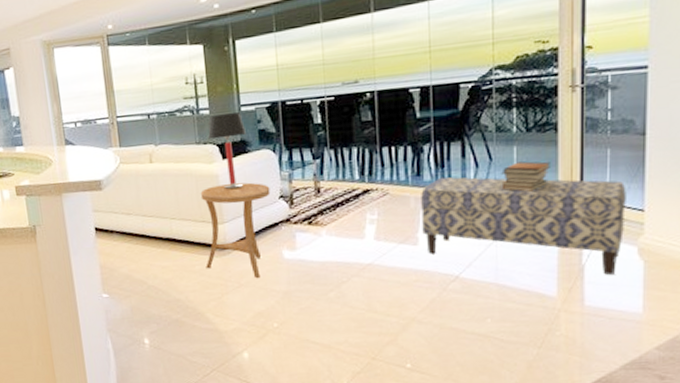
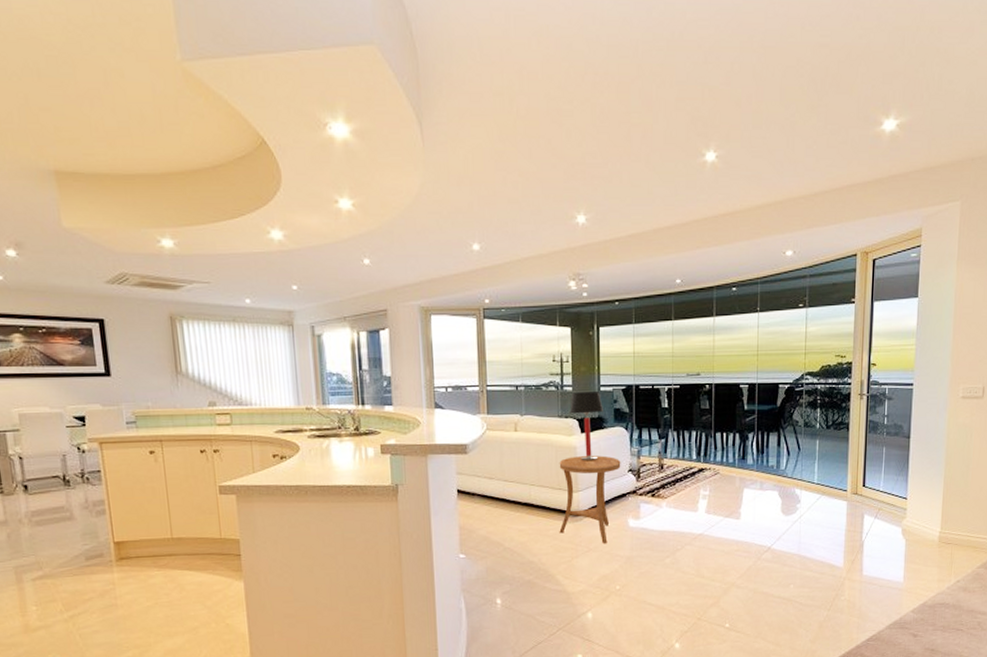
bench: present [421,176,626,276] -> none [744,461,895,551]
book stack: present [501,161,550,192] -> none [806,453,843,478]

